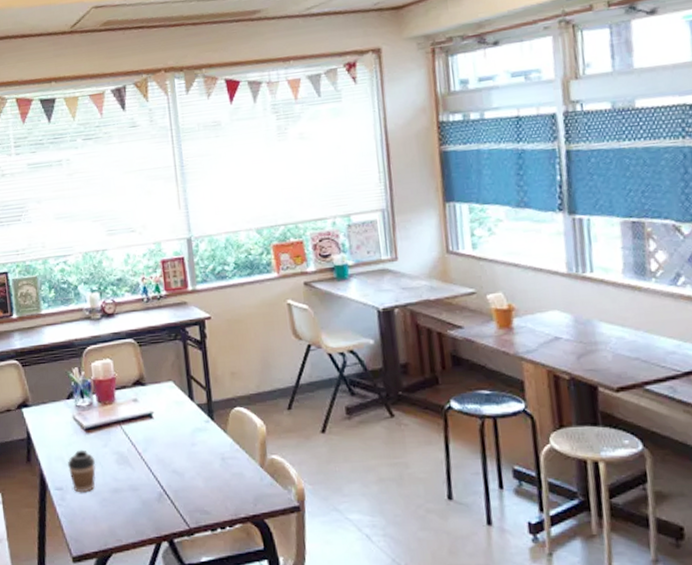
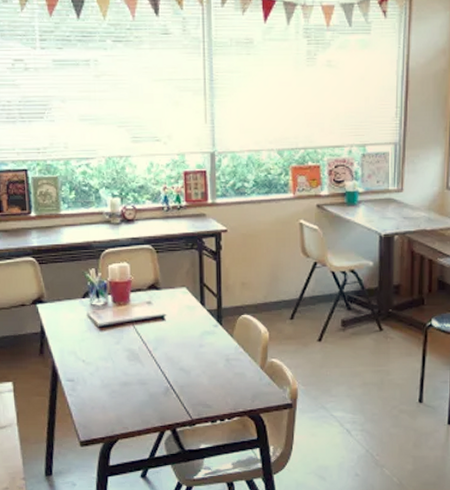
coffee cup: present [68,449,96,493] -> none [80,345,108,385]

